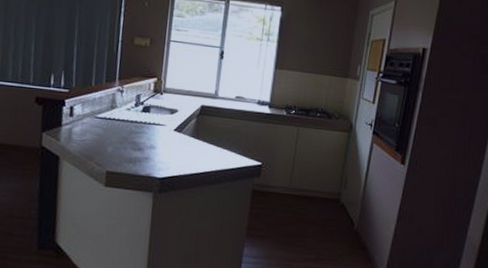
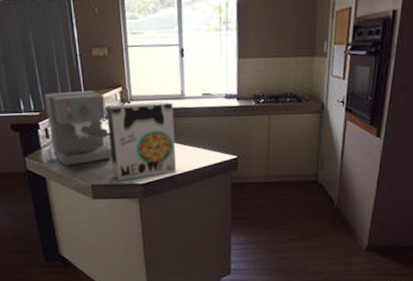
coffee maker: none [73,72,139,149] -> present [44,91,113,167]
cereal box: none [131,93,205,172] -> present [106,101,177,181]

